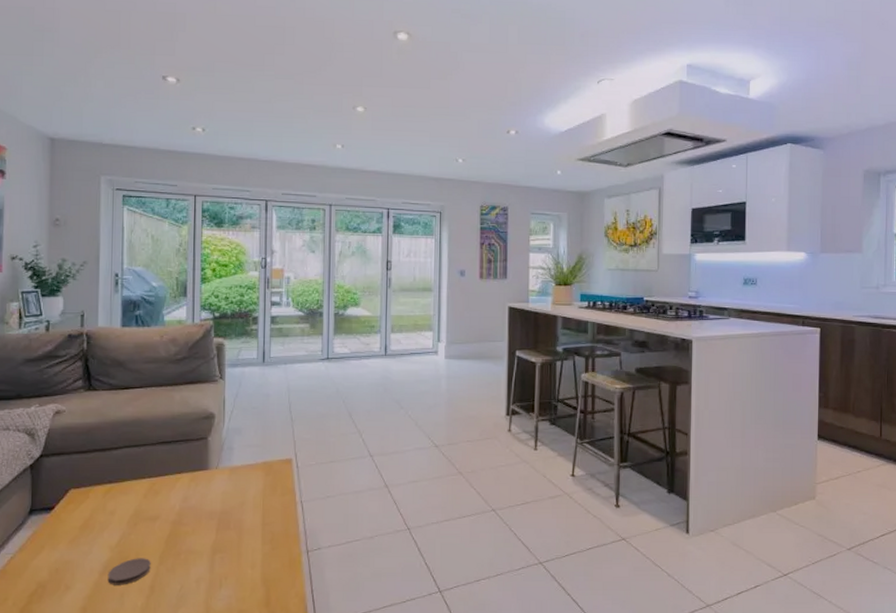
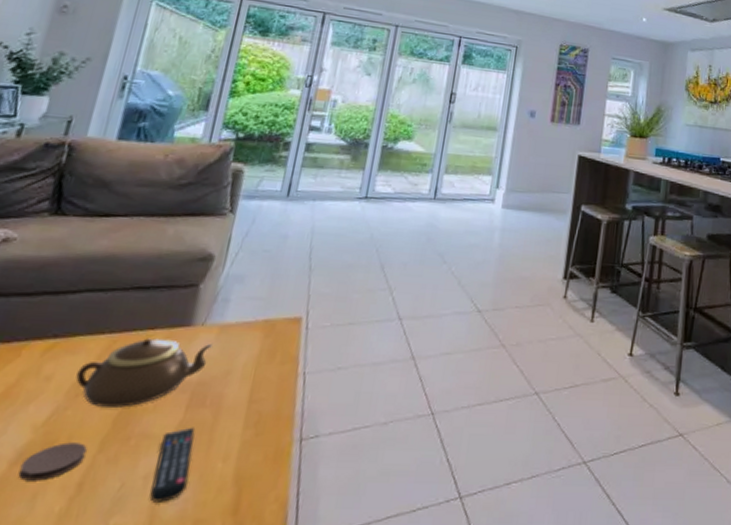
teapot: none [132,480,227,532] -> present [75,338,212,408]
remote control: none [202,544,228,599] -> present [149,427,196,502]

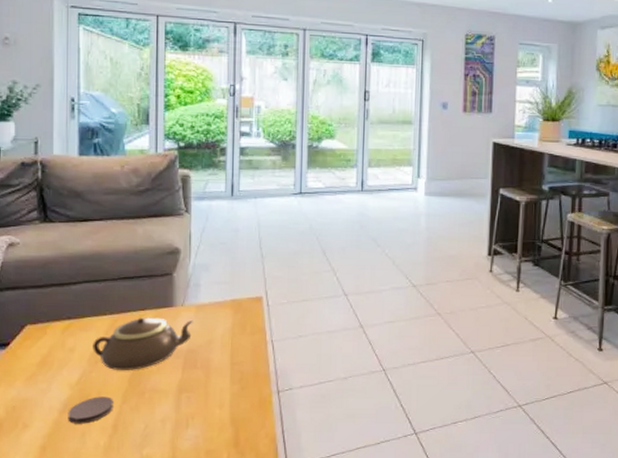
remote control: present [149,427,196,502] -> none [168,383,195,438]

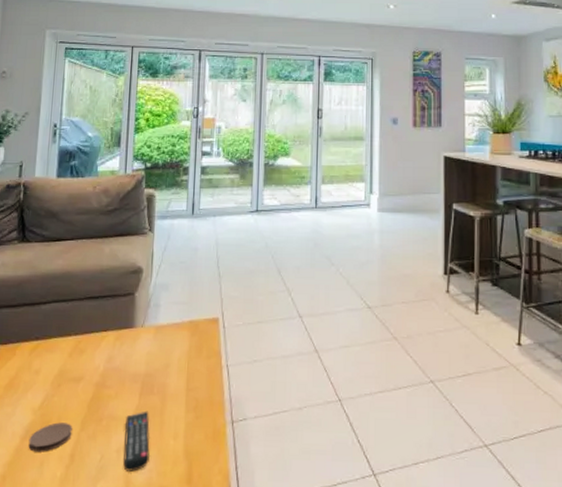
teapot: present [93,317,193,370] -> none [56,338,152,395]
remote control: none [168,383,195,438] -> present [123,411,150,472]

